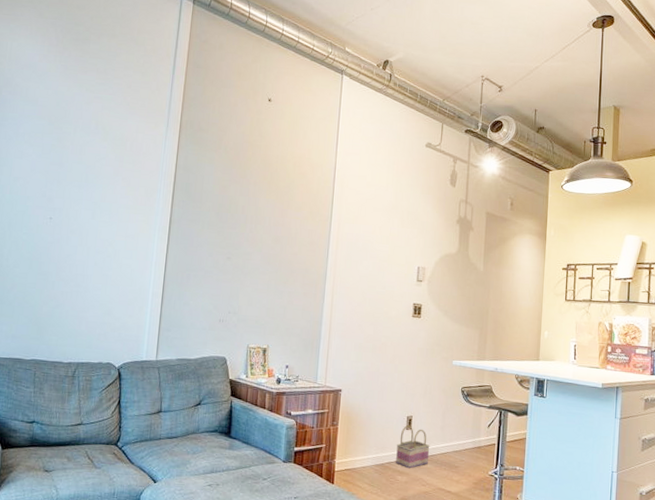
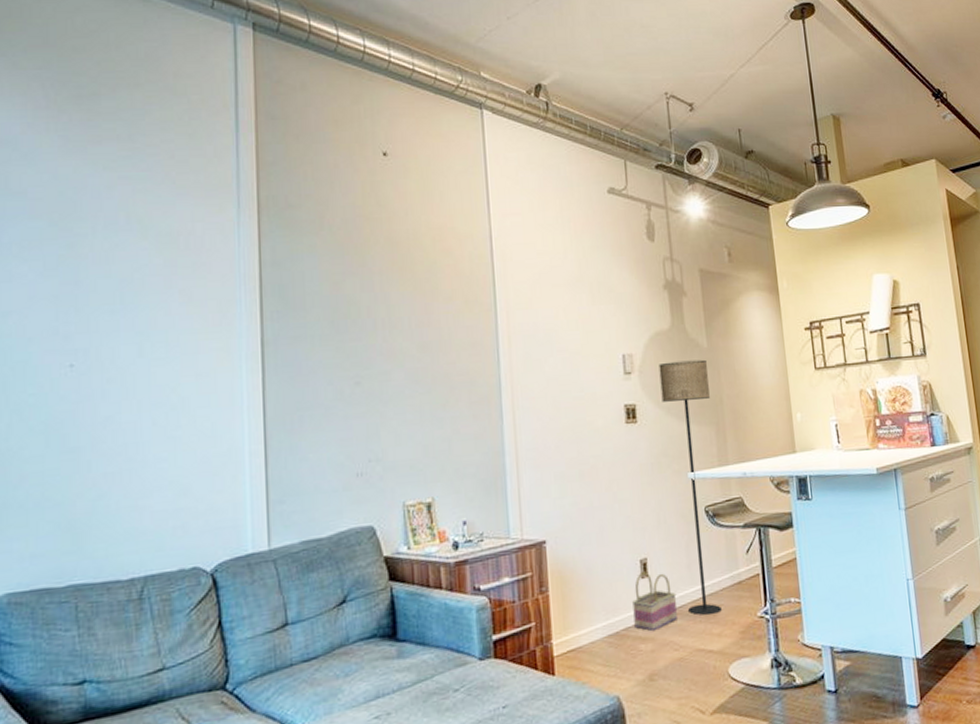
floor lamp: none [437,277,480,467] -> present [658,359,722,616]

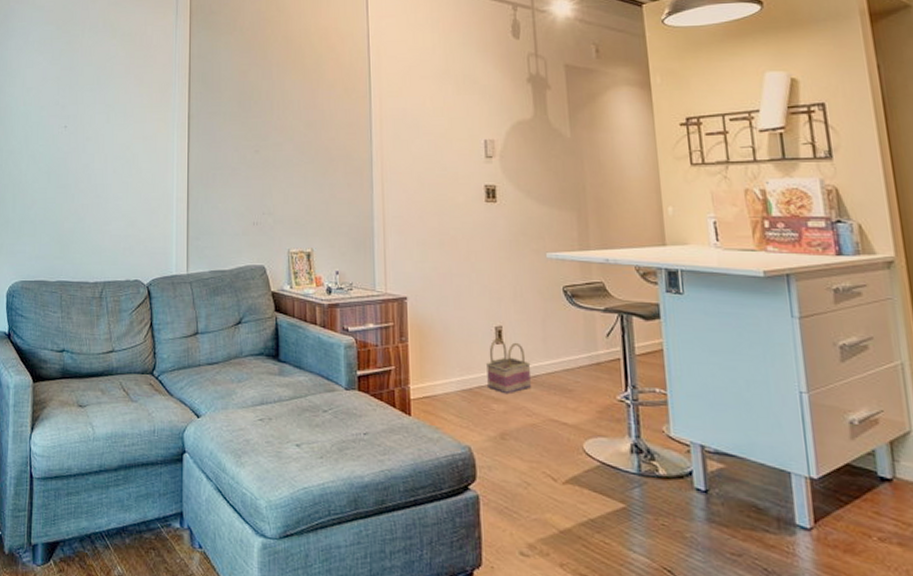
floor lamp: present [658,359,722,616] -> none [520,148,578,390]

